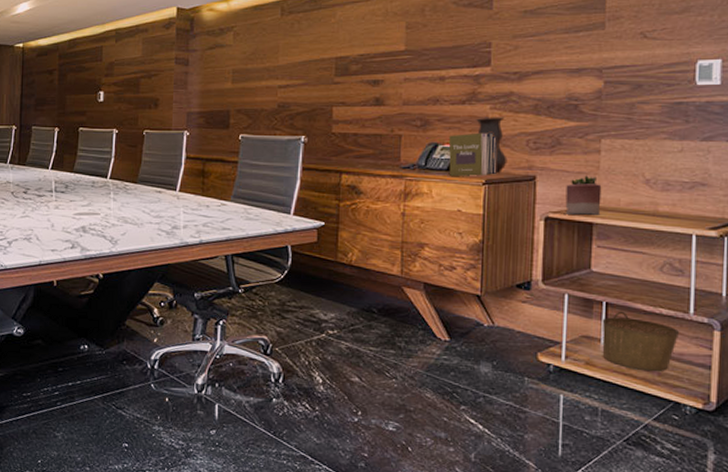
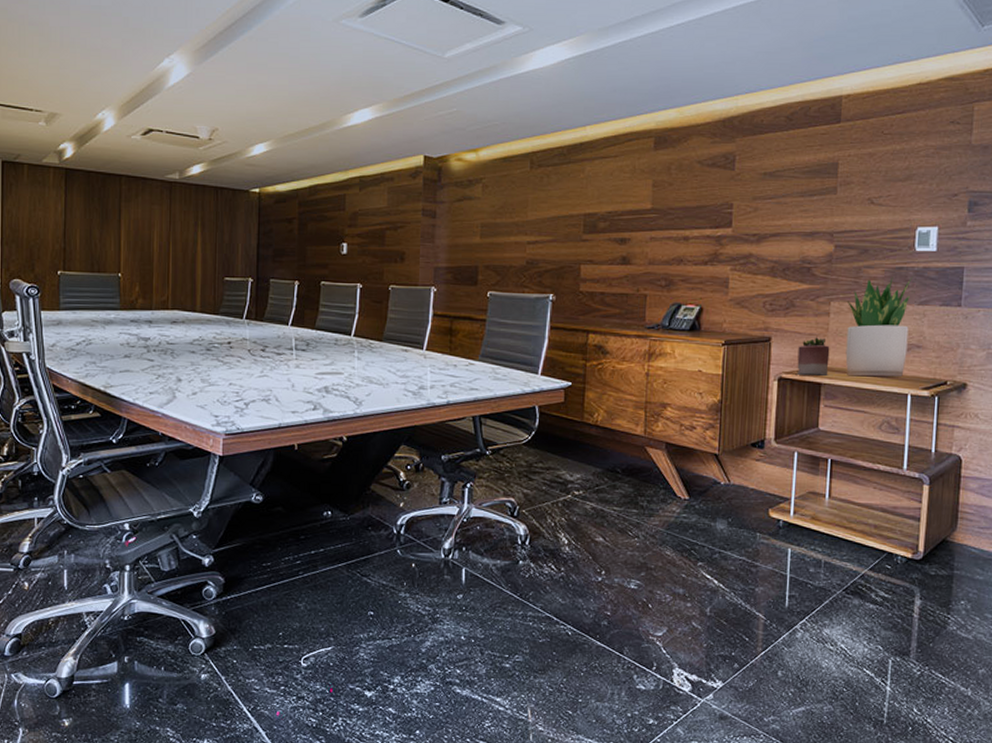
books: present [448,132,497,176] -> none [691,293,736,337]
vase: present [476,117,508,174] -> none [717,278,746,335]
basket: present [602,311,680,371] -> none [826,467,895,524]
planter: none [619,112,694,217] -> present [845,277,912,378]

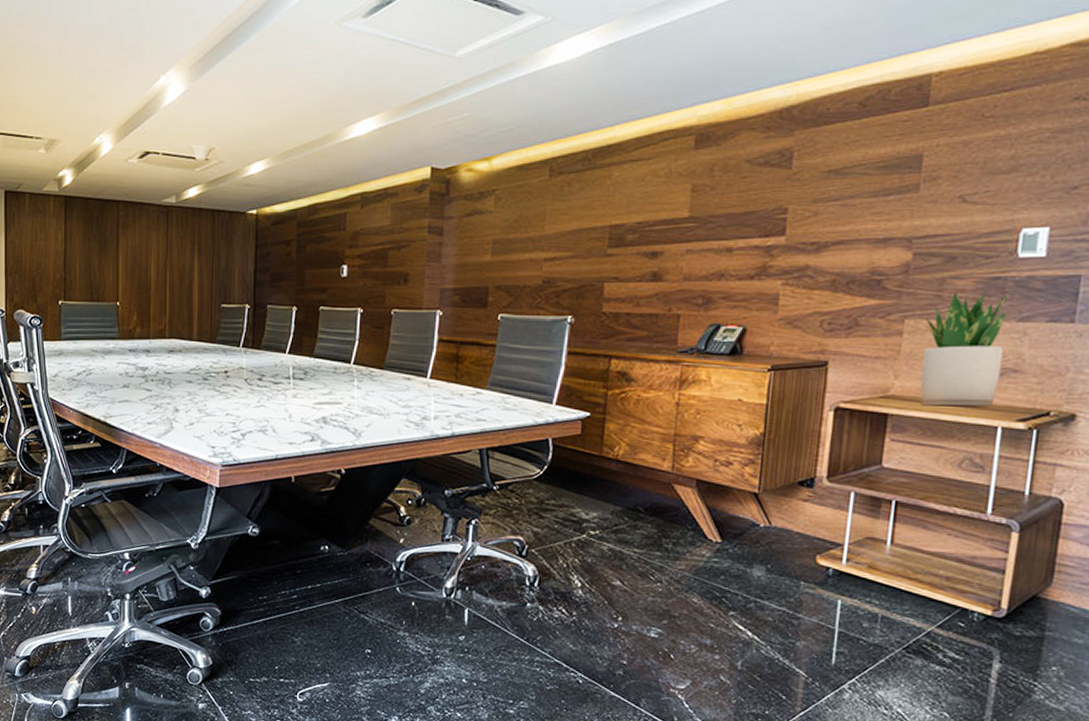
succulent planter: present [795,337,834,377] -> none [856,361,904,406]

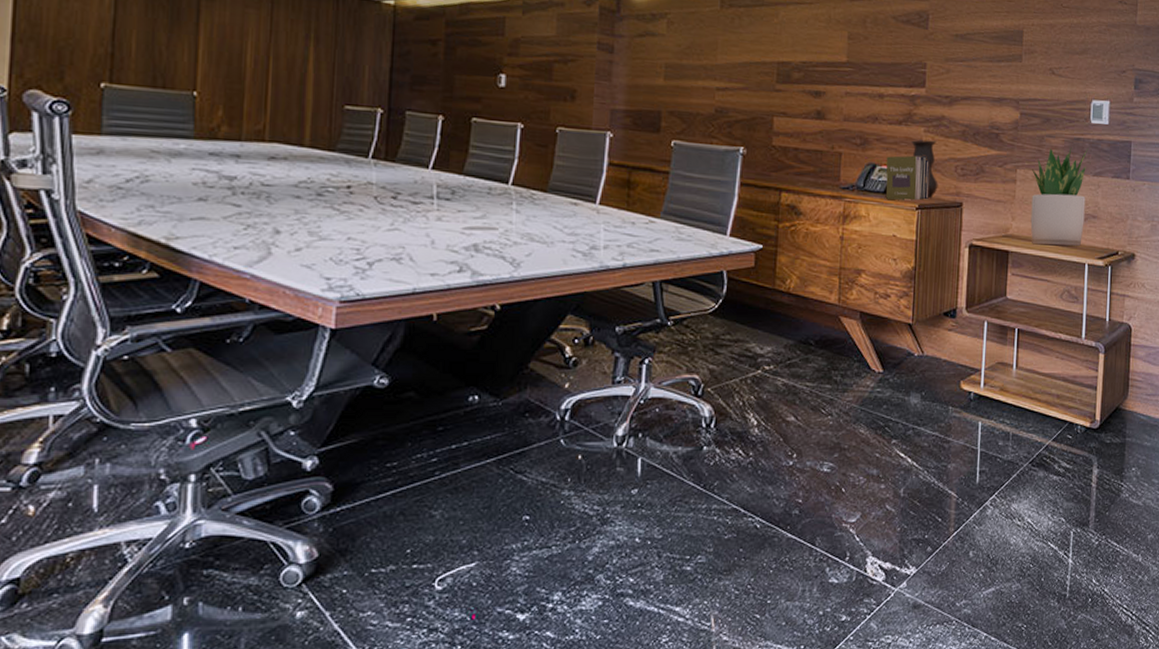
books: none [731,312,787,361] -> present [885,155,929,200]
vase: none [765,294,798,359] -> present [911,140,938,199]

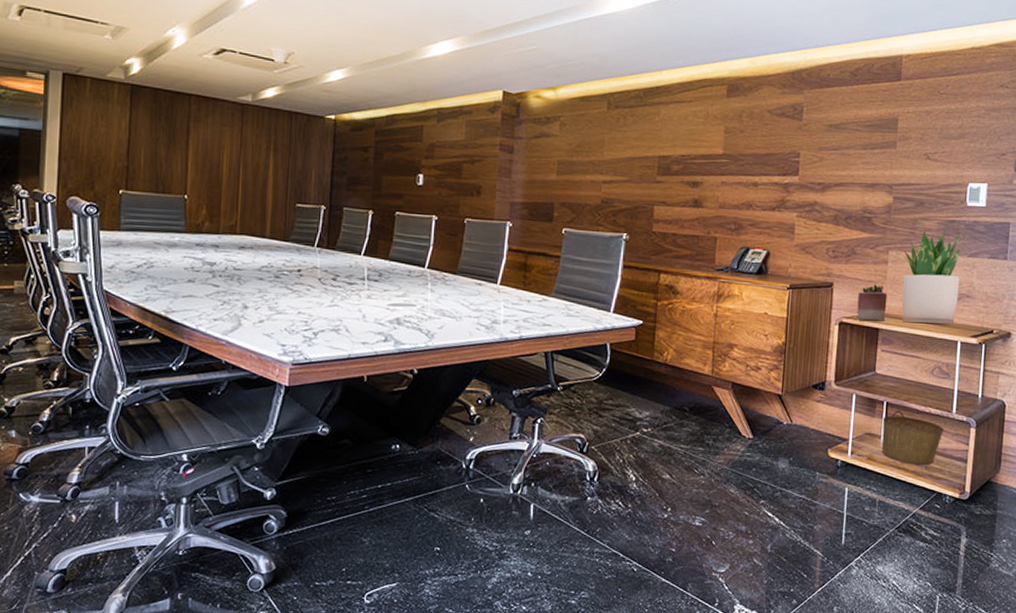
books: present [885,155,929,200] -> none [758,239,801,281]
vase: present [911,140,938,199] -> none [784,224,810,280]
succulent planter: none [985,204,1020,245] -> present [855,284,890,322]
basket: none [1014,337,1075,394] -> present [881,410,944,465]

